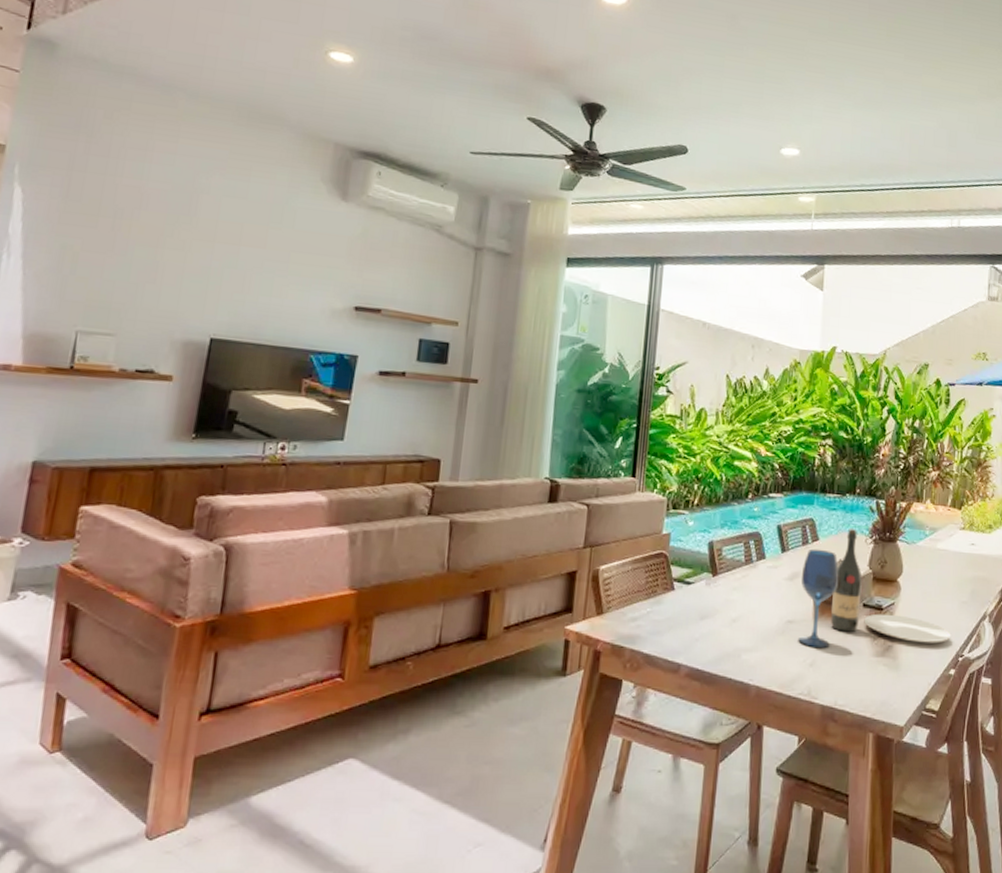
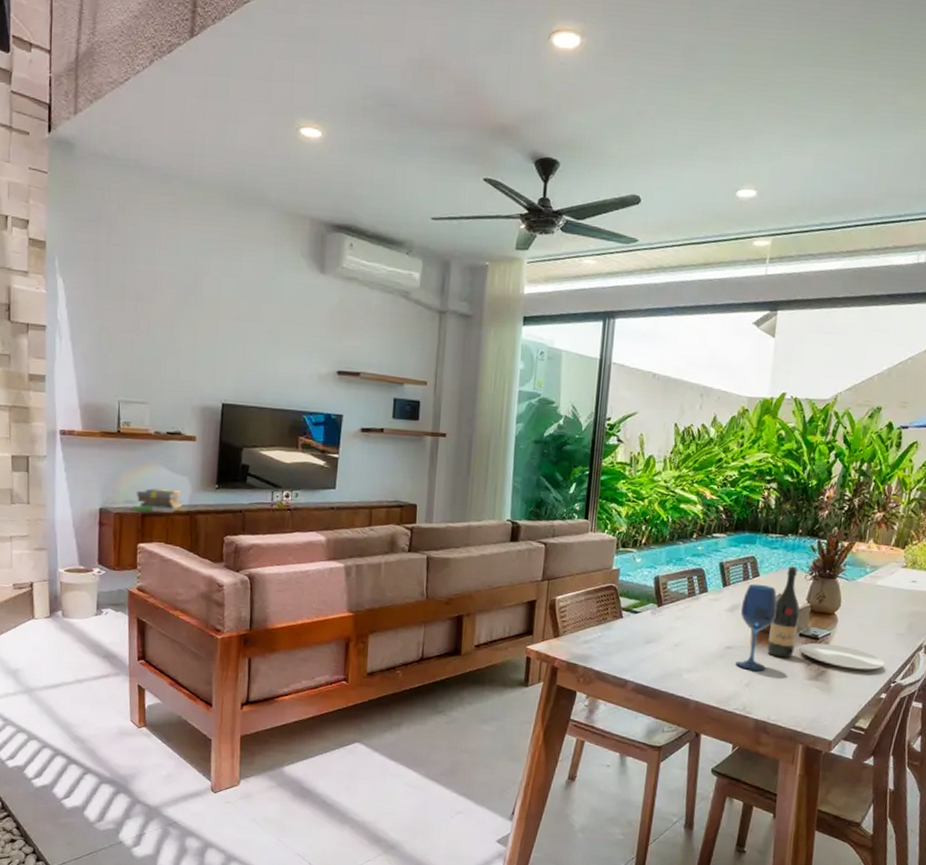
books: none [78,437,147,468] -> present [133,488,183,513]

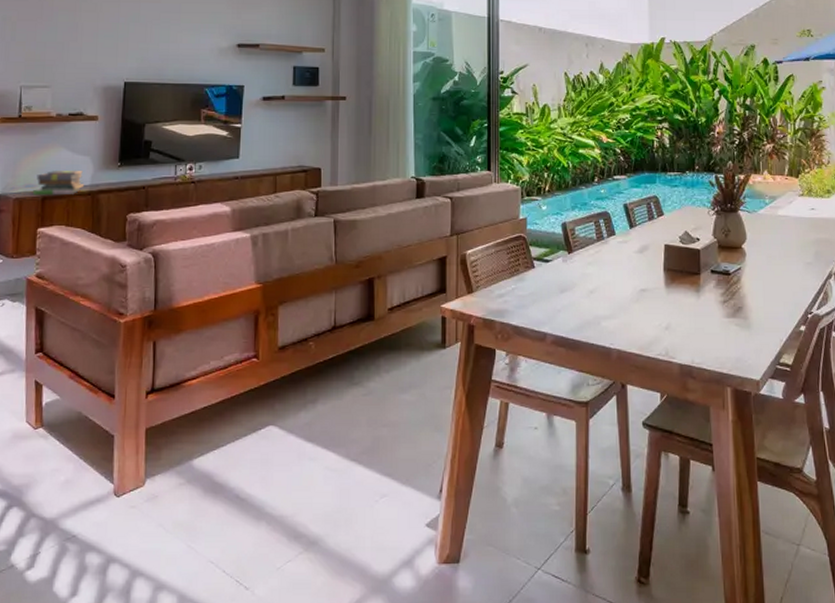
wineglass: present [736,583,778,671] -> none [650,223,686,312]
wine bottle: present [766,565,800,658] -> none [680,201,709,296]
plate: present [799,642,885,671] -> none [713,278,799,303]

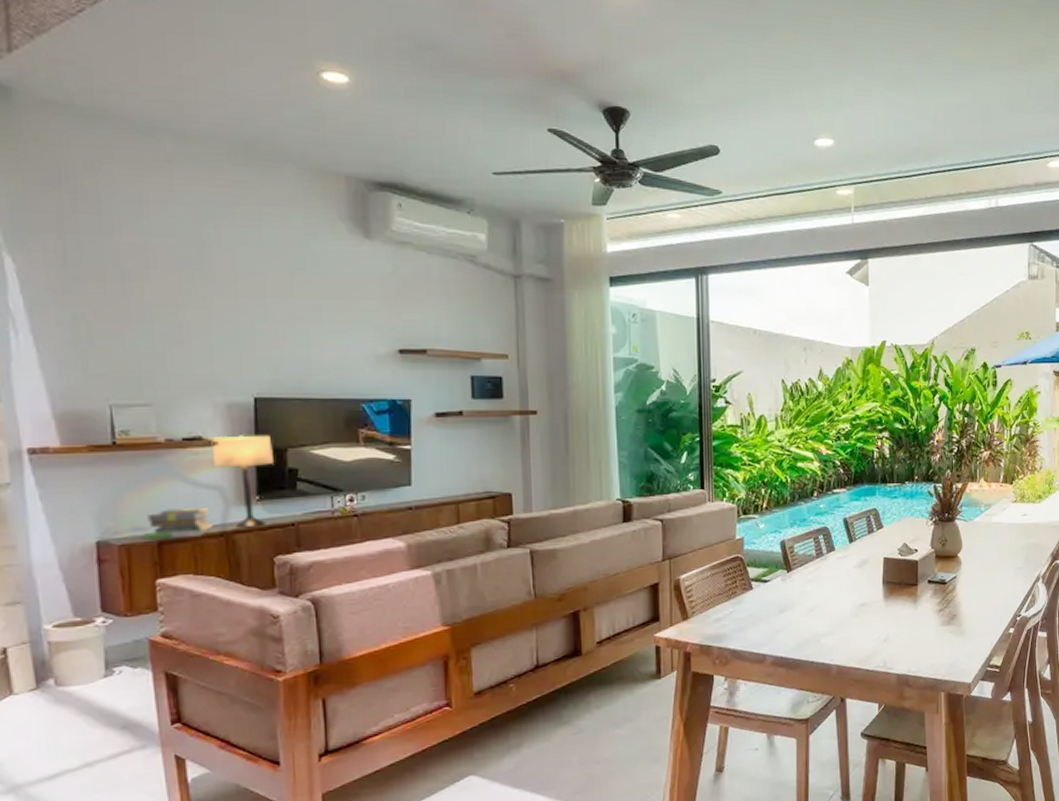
table lamp: none [89,112,134,189] -> present [211,435,273,529]

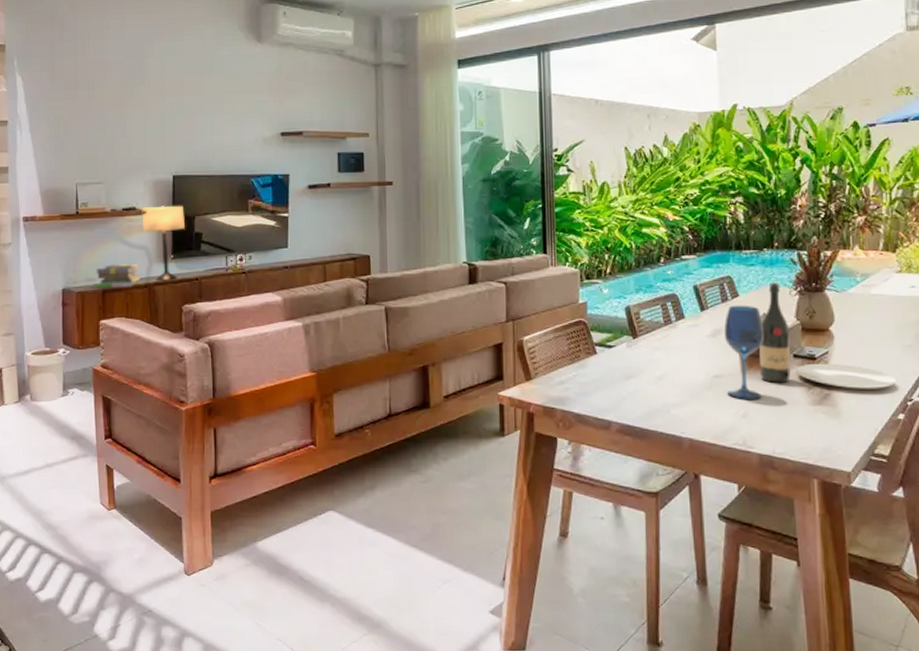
wineglass: none [869,535,904,625] -> present [723,305,765,399]
wine bottle: none [899,512,926,608] -> present [759,281,791,383]
plate: none [930,586,1009,609] -> present [796,363,897,389]

